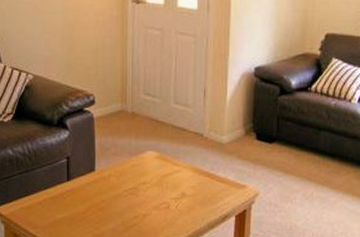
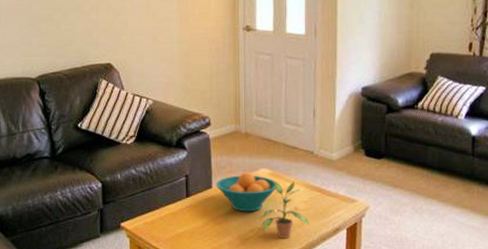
fruit bowl: none [99,154,164,197] -> present [215,172,277,212]
potted plant: none [144,165,197,226] -> present [259,181,309,239]

